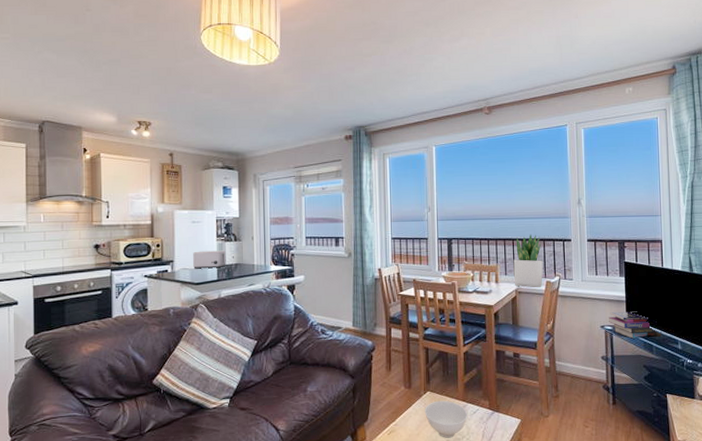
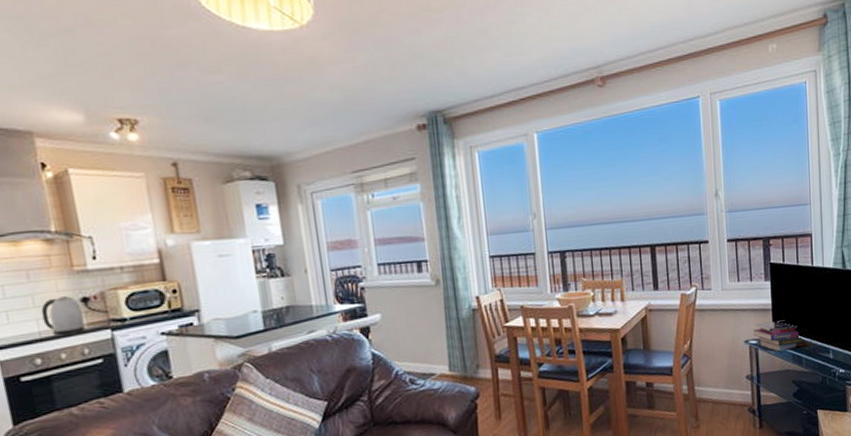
kettle: none [66,243,93,270] -> present [41,296,85,335]
toaster: present [193,250,226,269] -> none [225,290,274,318]
planter: present [513,234,543,288] -> none [641,237,677,304]

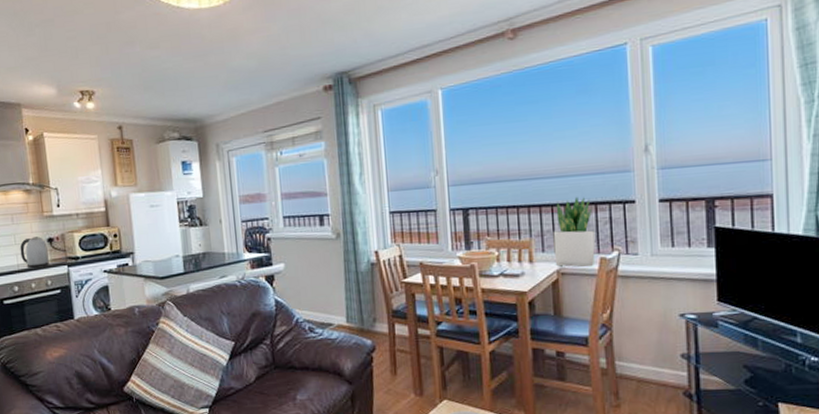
planter: none [641,237,677,304] -> present [553,196,595,268]
books: present [753,320,812,352] -> none [691,293,771,330]

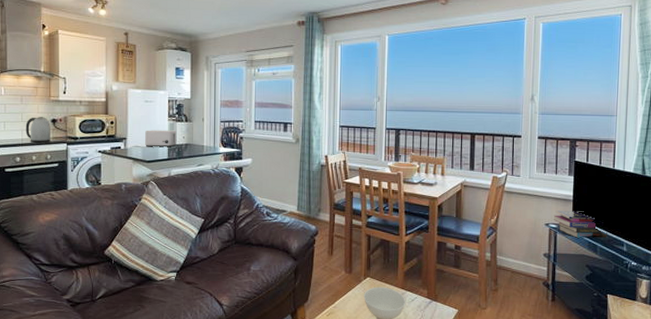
toaster: none [154,237,193,261] -> present [145,130,177,148]
planter: present [553,196,595,268] -> none [460,128,491,183]
books: none [691,293,771,330] -> present [554,210,607,238]

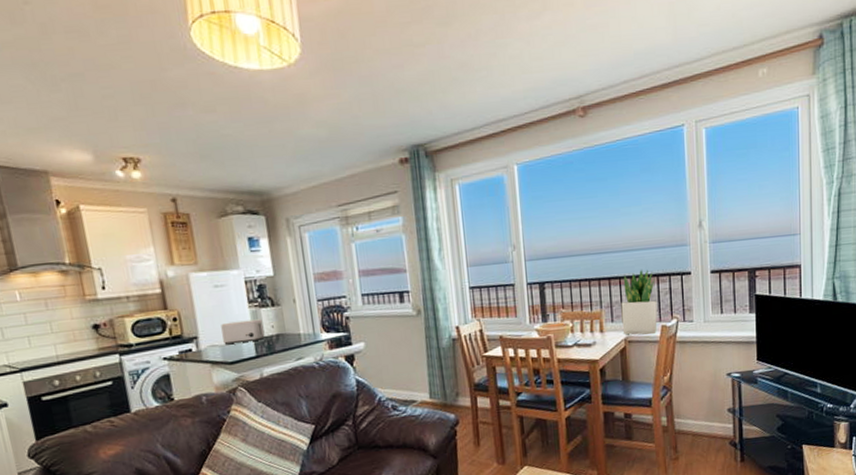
kettle: present [25,117,50,143] -> none [58,323,97,359]
planter: none [460,128,491,183] -> present [621,269,657,336]
books: present [554,210,607,238] -> none [736,353,798,386]

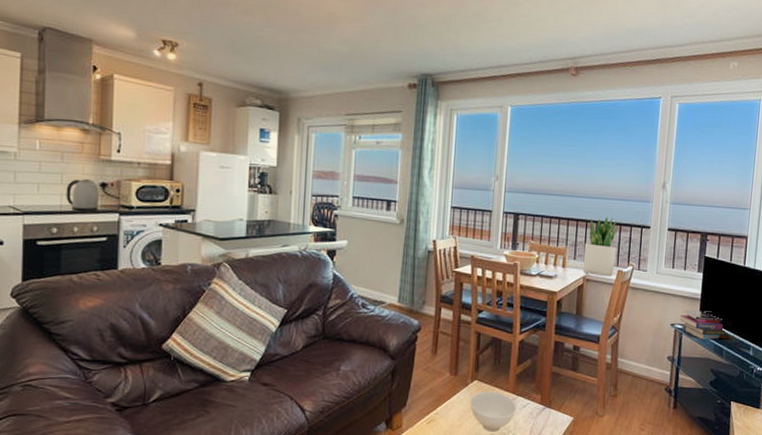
kettle: none [58,323,97,359] -> present [66,179,99,212]
toaster: present [221,319,265,345] -> none [218,201,258,224]
books: none [736,353,798,386] -> present [680,310,734,341]

